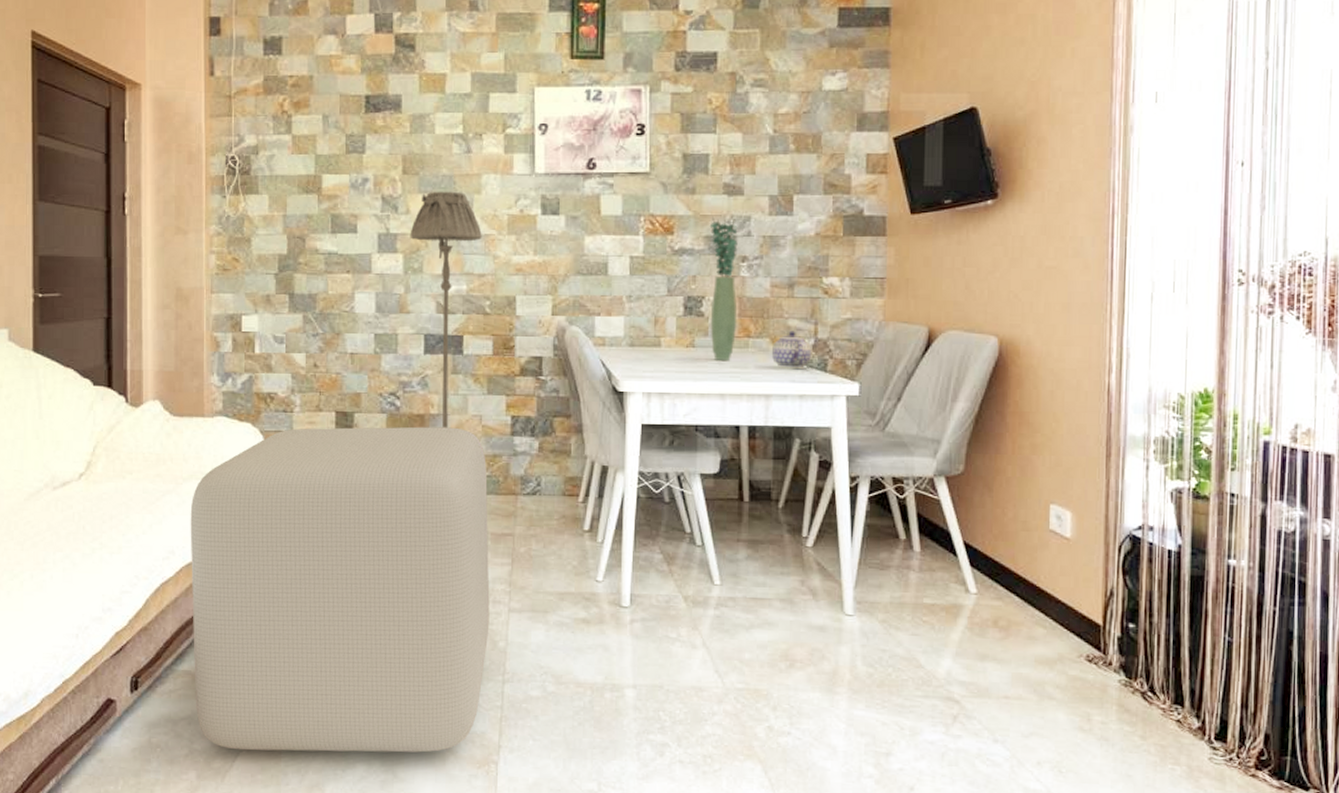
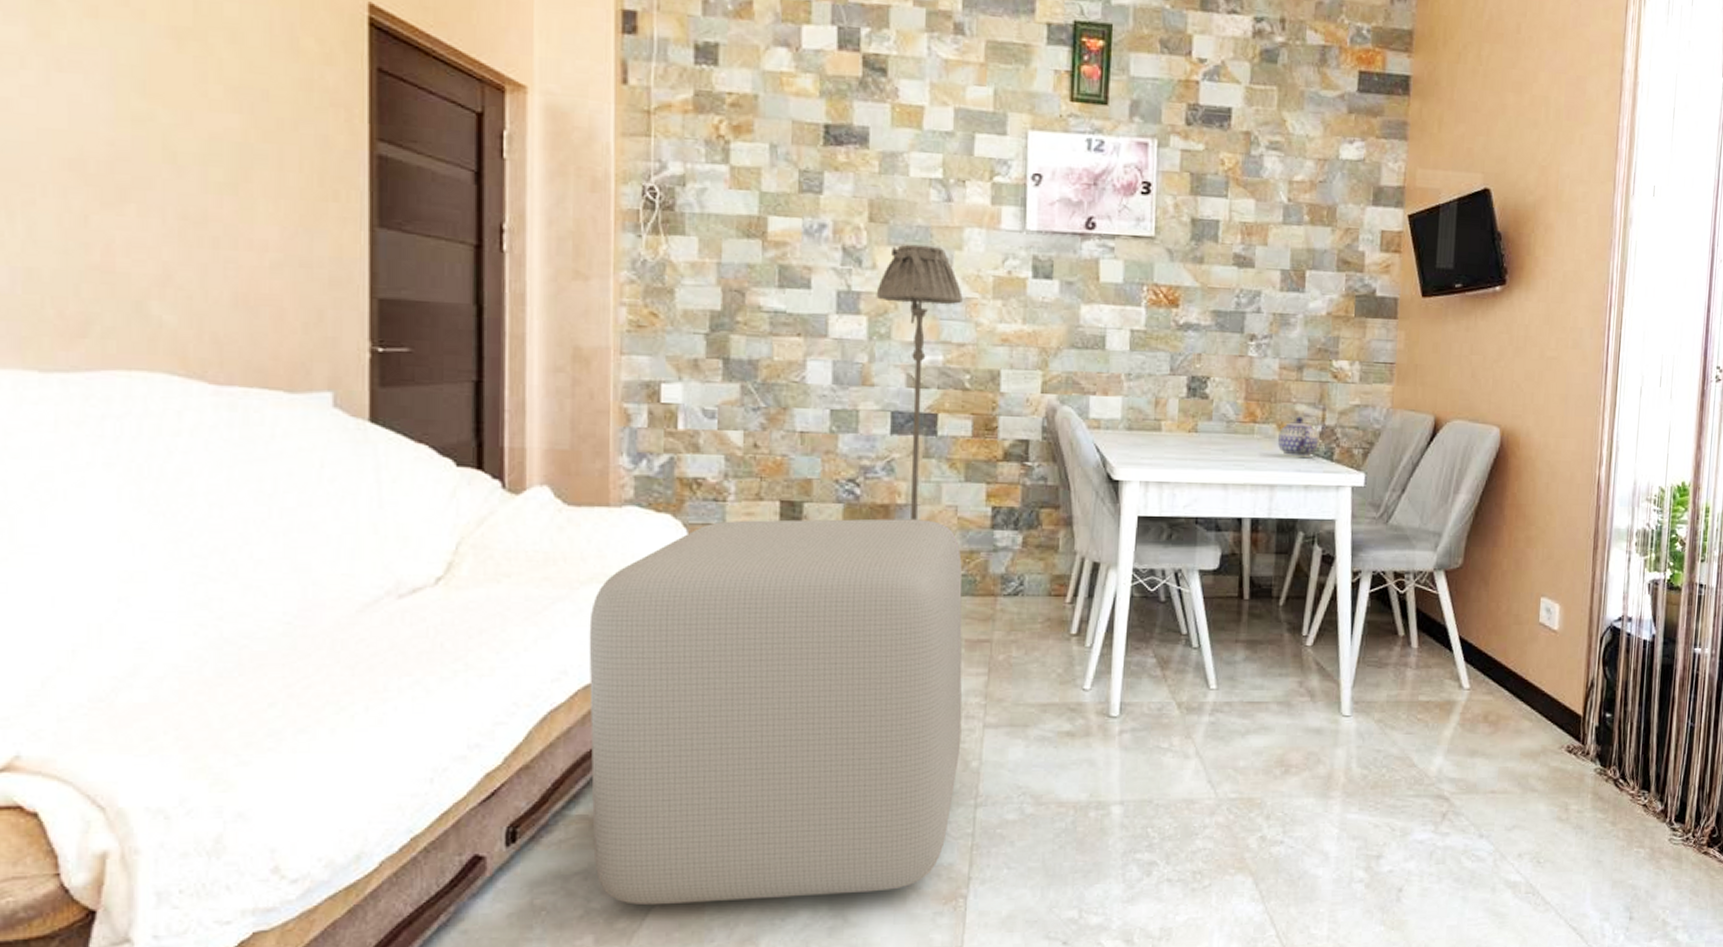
vase: present [709,216,738,360] -> none [1214,289,1247,447]

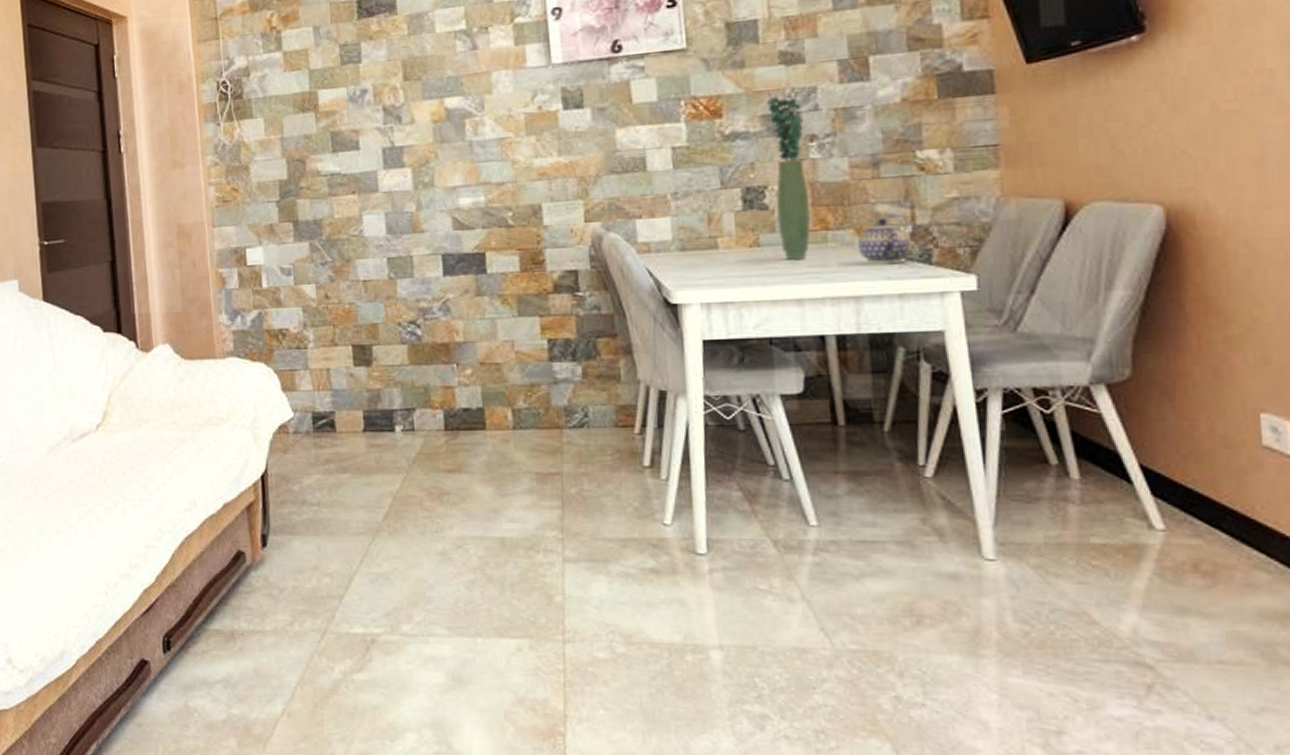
pouf: present [588,518,963,906] -> none [209,355,543,722]
floor lamp: present [876,244,963,521] -> none [417,94,497,357]
vase: none [1214,289,1247,447] -> present [765,91,811,260]

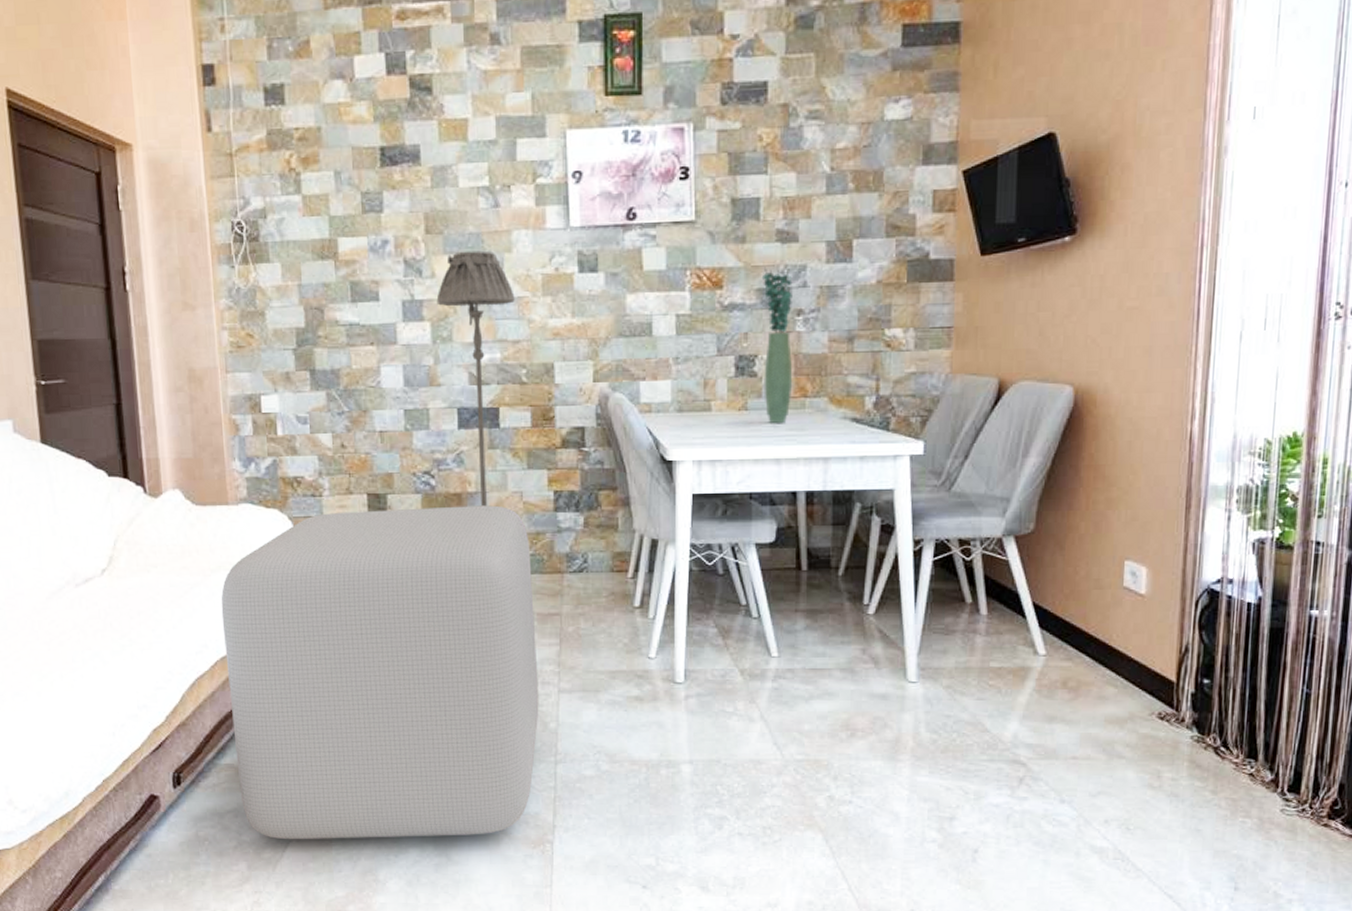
pouf: none [209,355,543,722] -> present [221,505,539,840]
floor lamp: none [417,94,497,357] -> present [436,250,515,507]
teapot: present [857,218,911,265] -> none [829,388,874,430]

